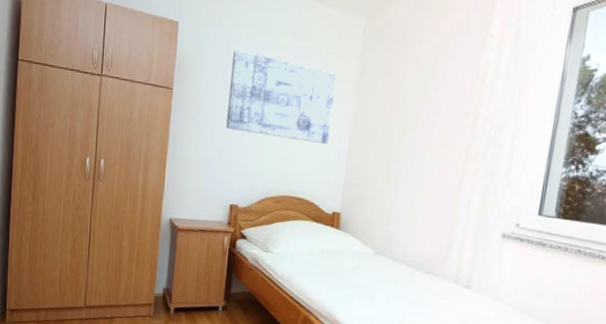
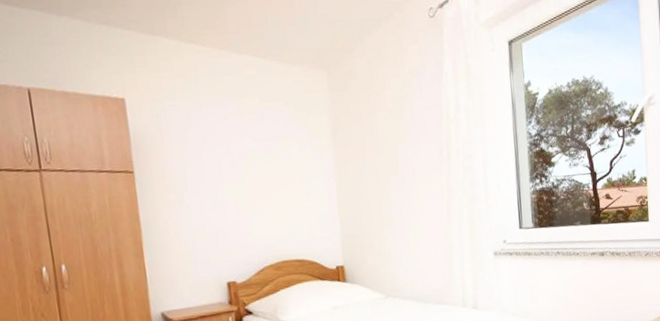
wall art: present [226,50,336,144] -> none [196,120,317,204]

